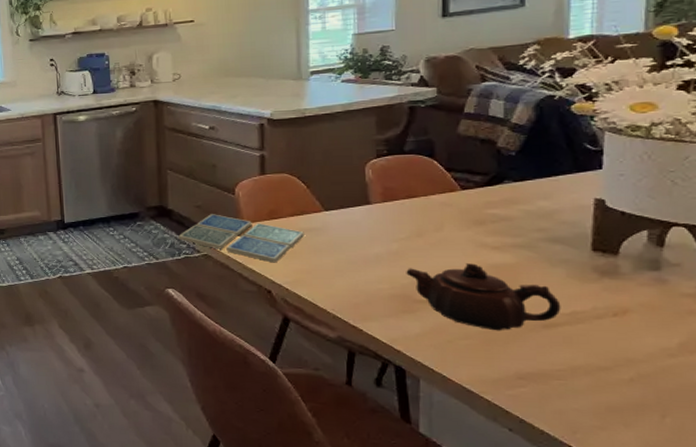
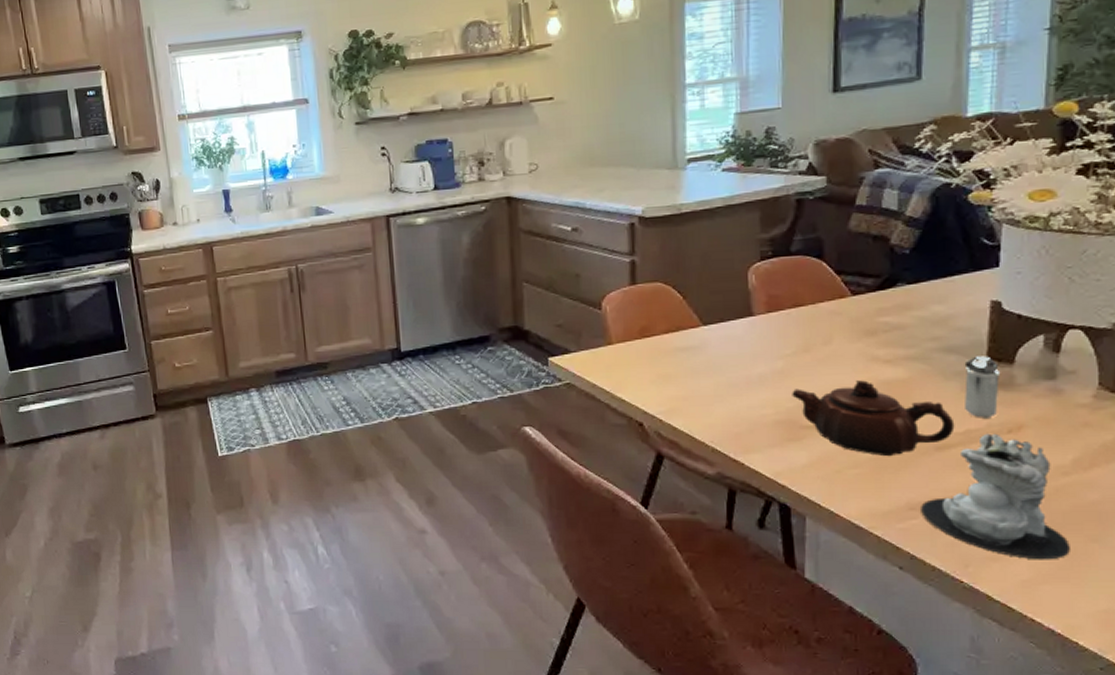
drink coaster: present [178,214,304,263] -> none [536,334,680,390]
candle: none [529,315,678,433] -> present [921,433,1070,560]
shaker: none [569,247,606,302] -> present [964,356,1001,418]

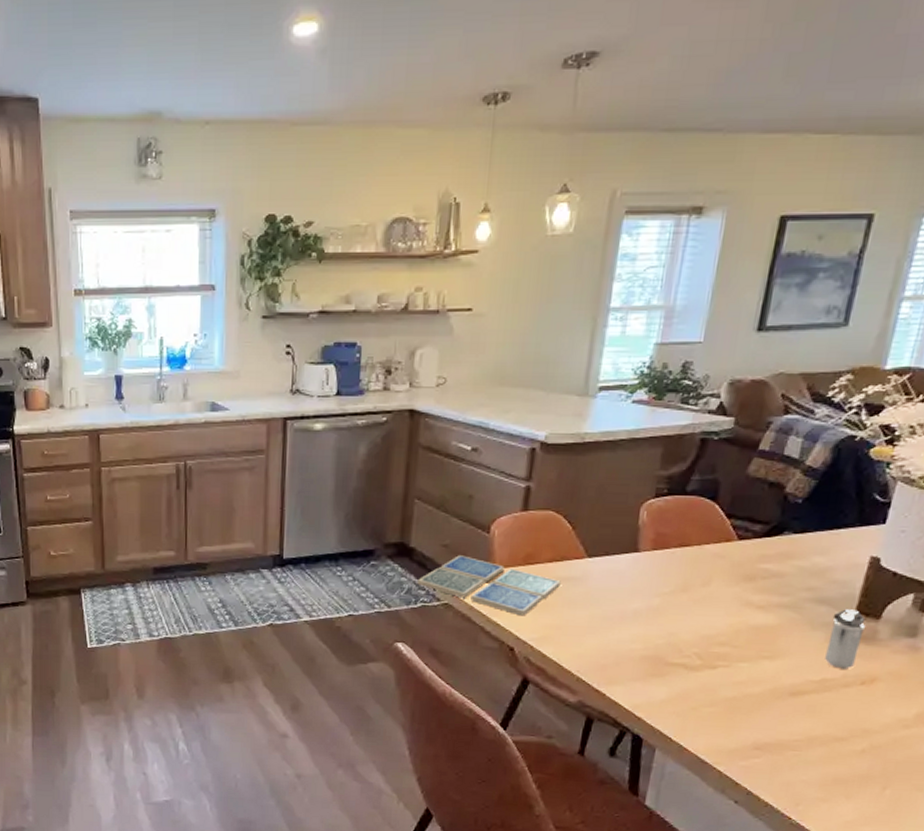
drink coaster: none [536,334,680,390] -> present [417,555,561,616]
teapot: present [792,380,955,457] -> none [662,623,813,699]
candle: present [921,433,1070,560] -> none [764,683,897,805]

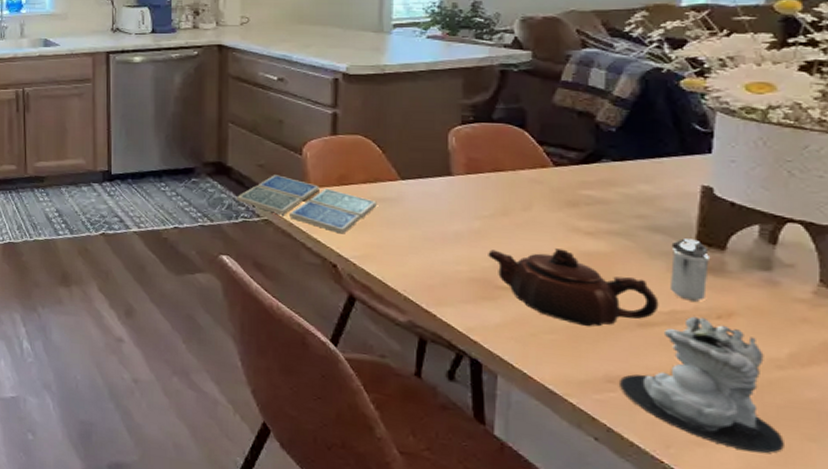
teapot: none [662,623,813,699] -> present [488,249,659,327]
candle: none [764,683,897,805] -> present [620,316,784,453]

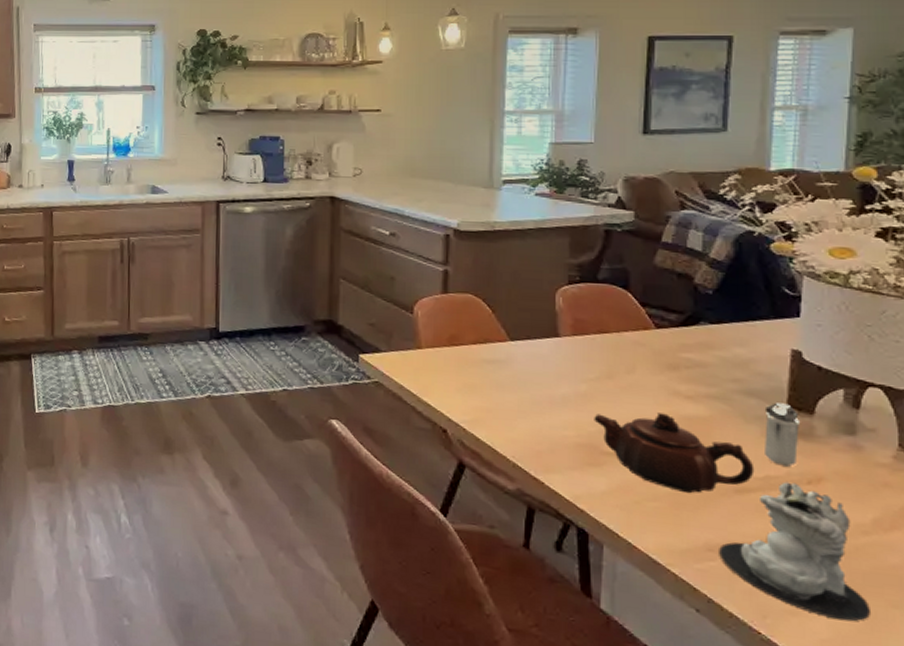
drink coaster: present [237,175,377,234] -> none [347,334,486,397]

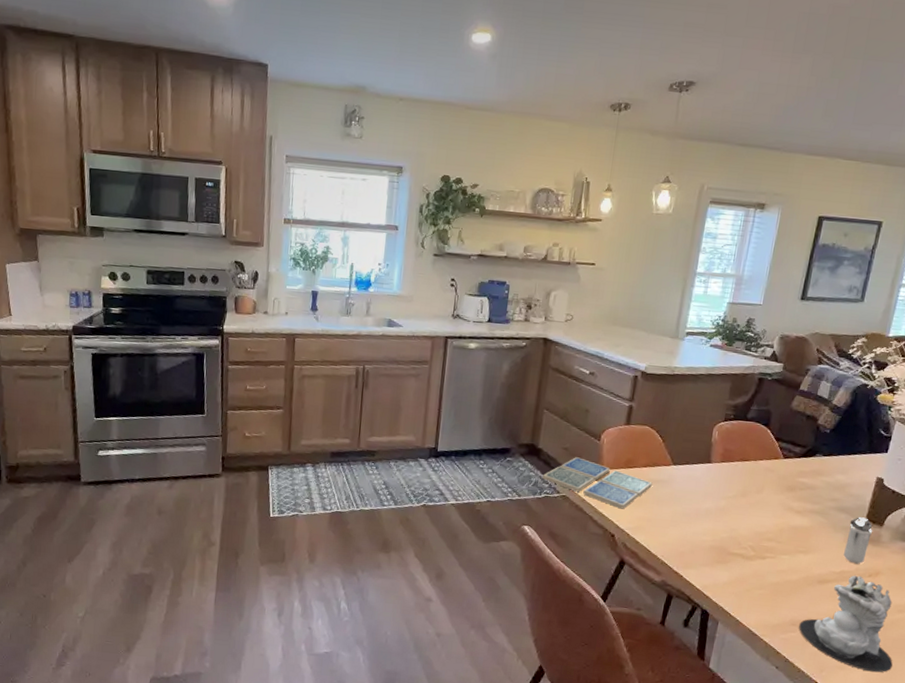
drink coaster: none [347,334,486,397] -> present [542,457,653,509]
teapot: present [594,413,755,494] -> none [726,523,835,584]

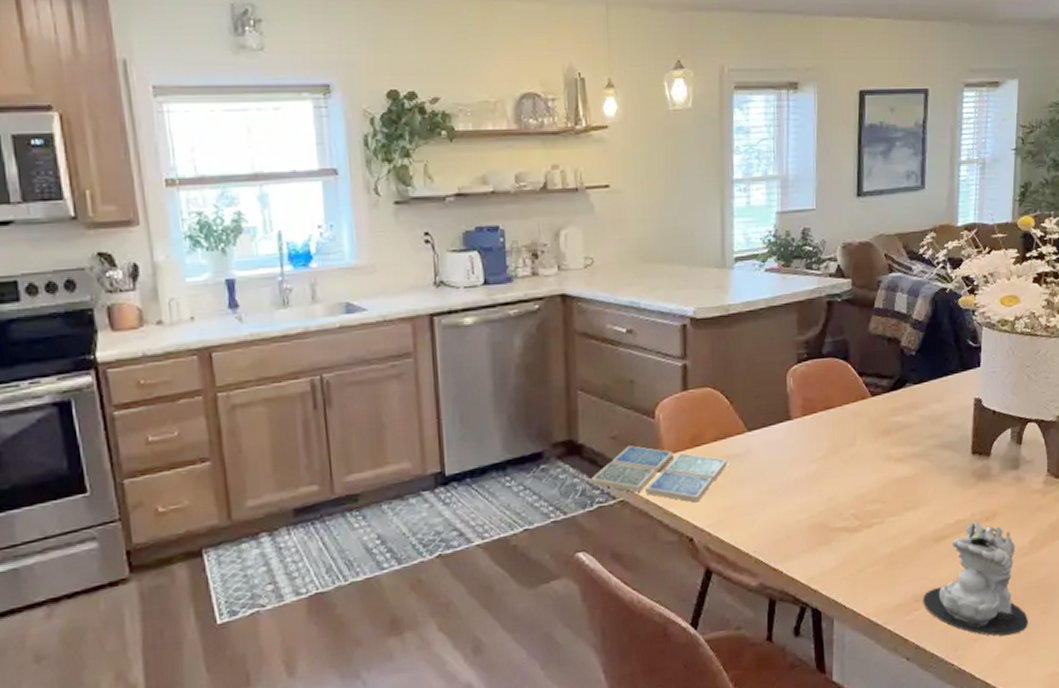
shaker: present [843,517,873,564] -> none [955,450,981,509]

